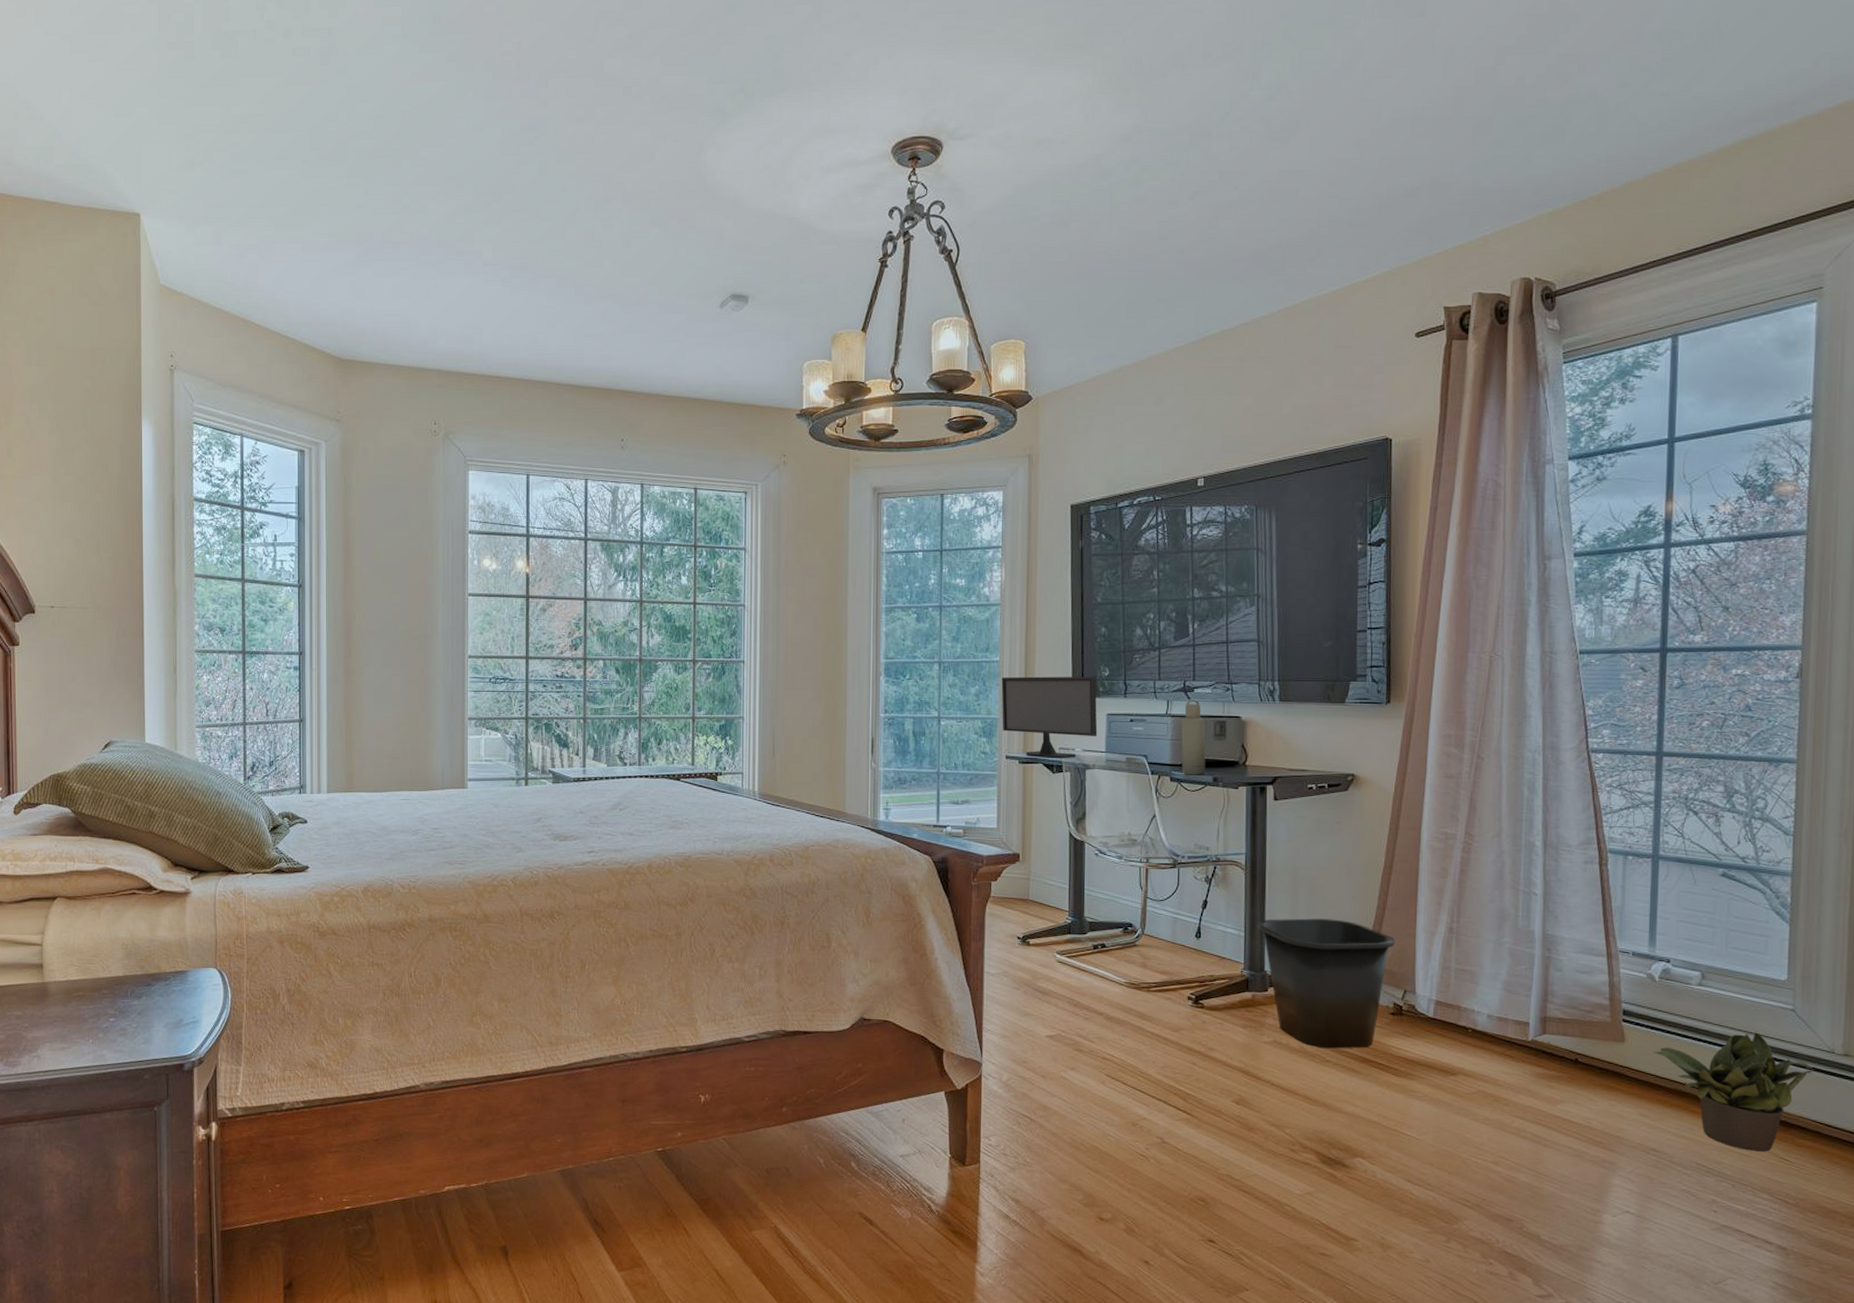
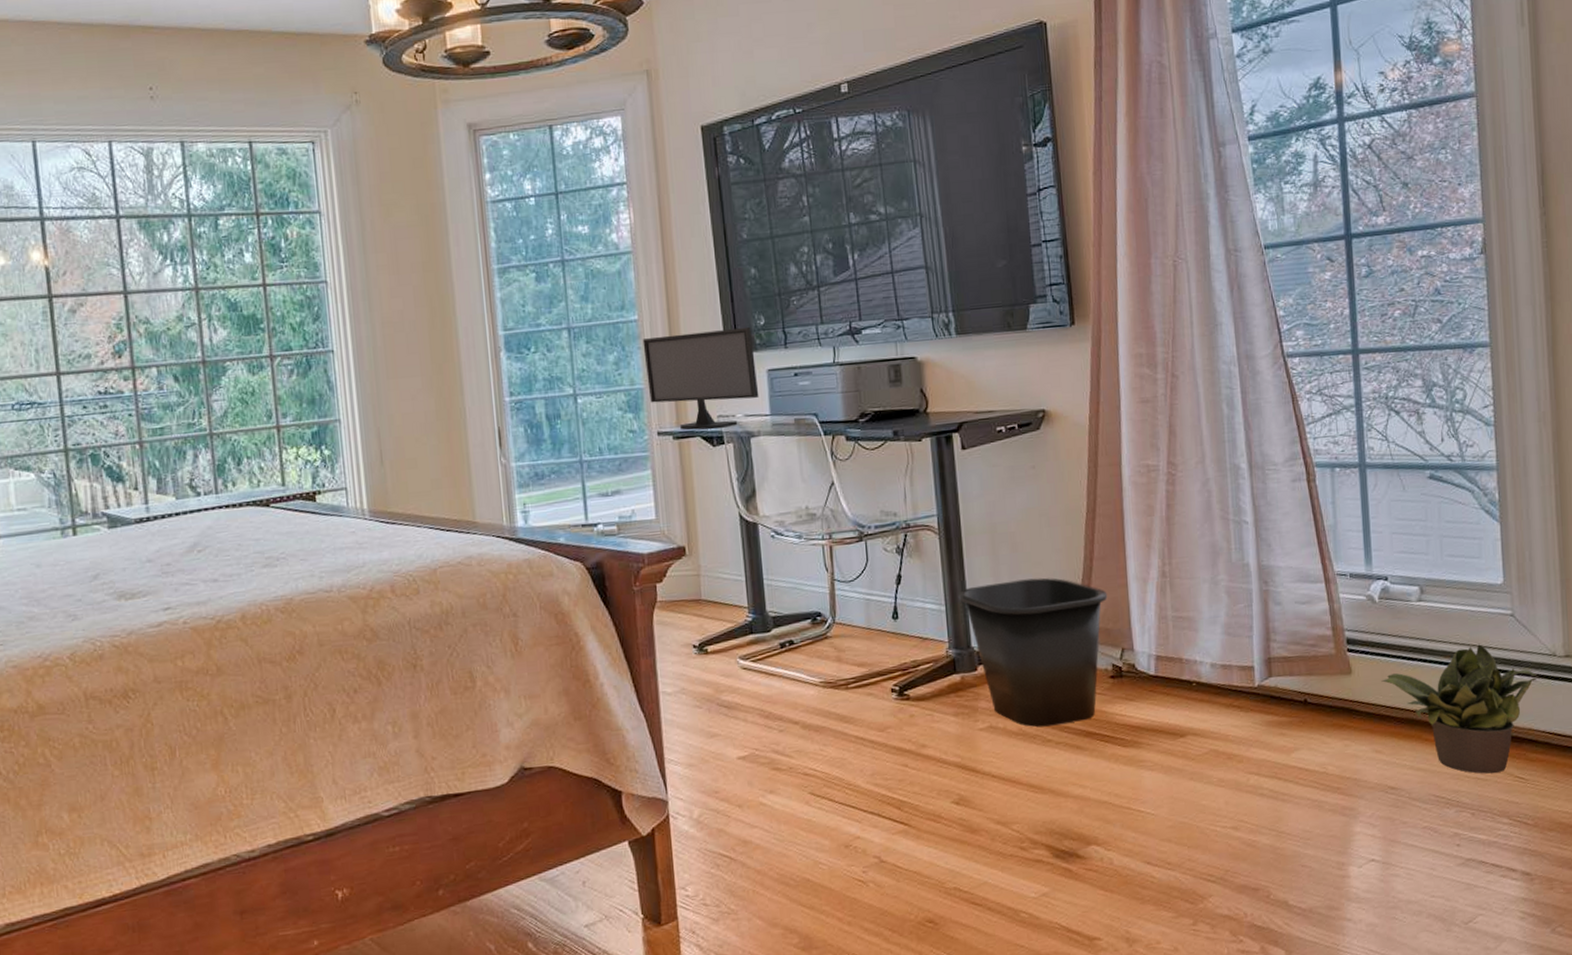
bottle: present [1181,699,1206,775] -> none [851,342,885,432]

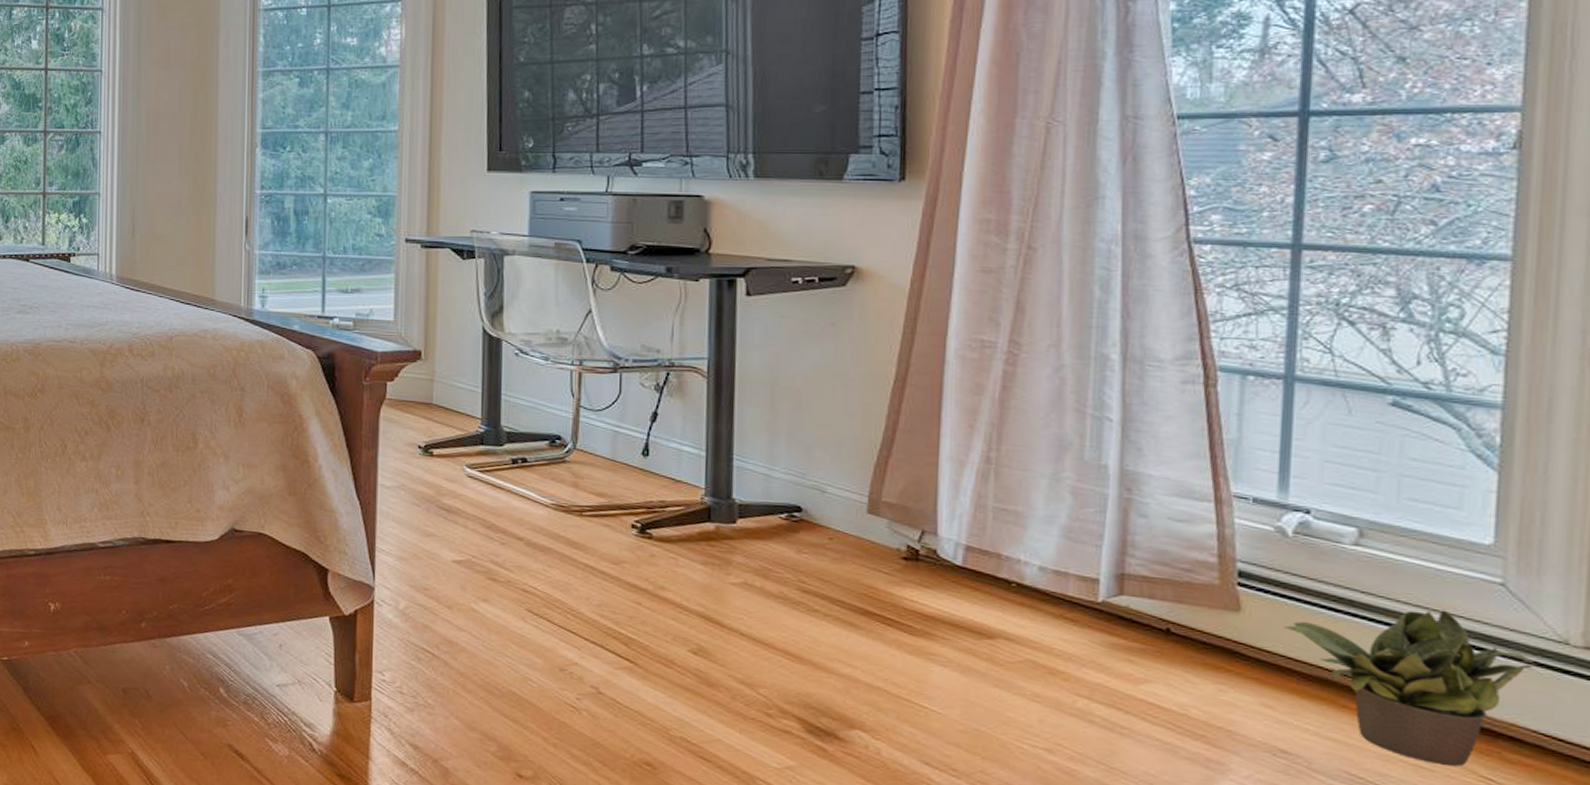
computer monitor: present [642,326,759,431] -> none [400,147,519,244]
waste bin: present [958,577,1108,727] -> none [722,437,911,598]

